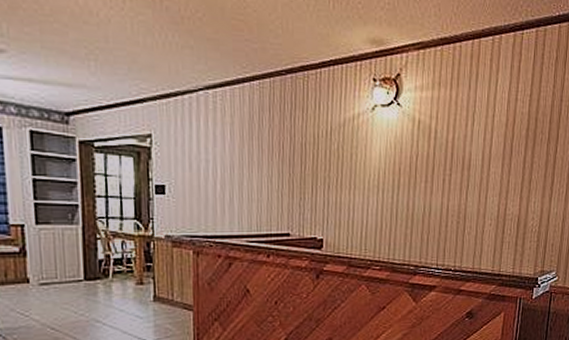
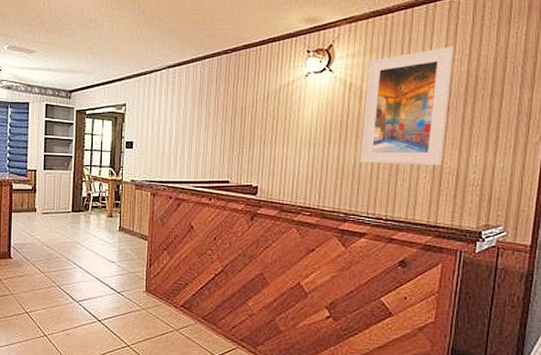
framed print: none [430,85,518,212] -> present [360,46,455,166]

